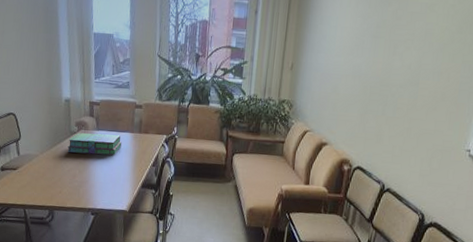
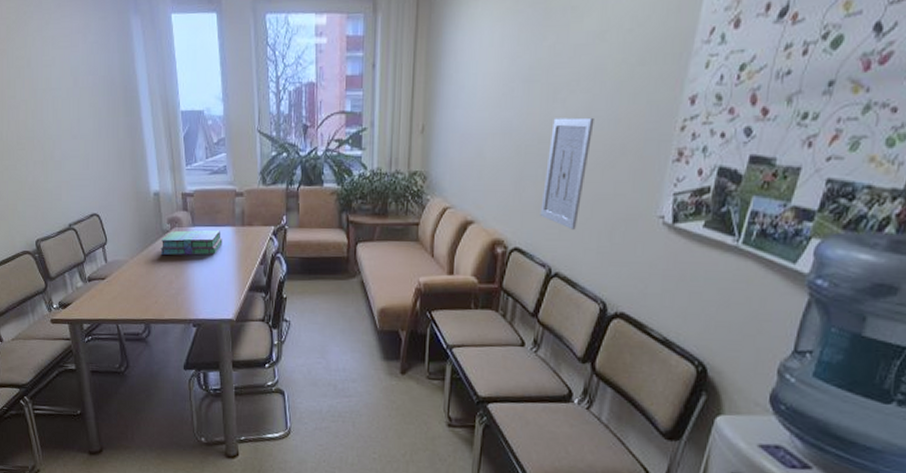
wall art: none [378,67,423,156] -> present [540,117,594,230]

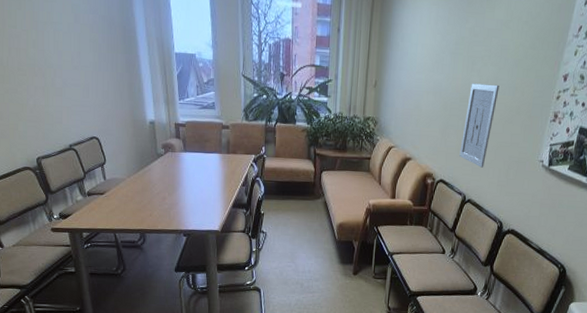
stack of books: present [160,230,223,256] -> none [155,155,211,177]

